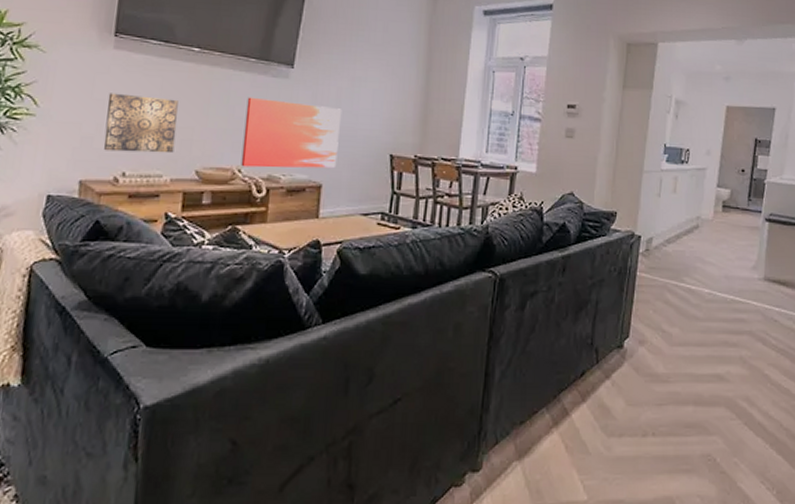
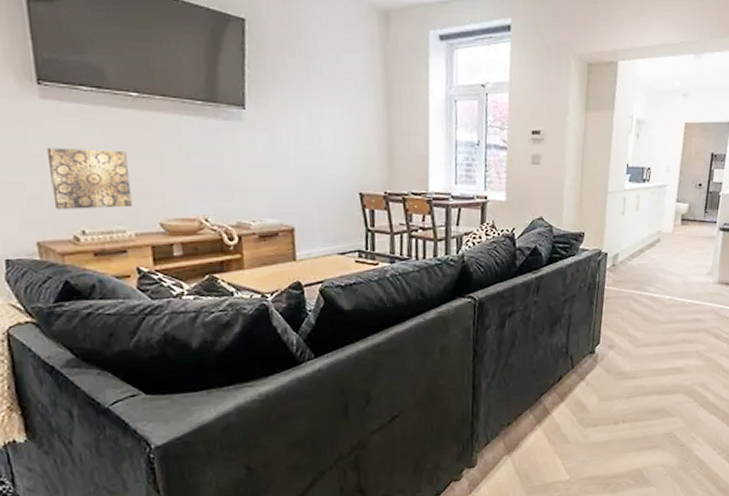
wall art: present [241,97,342,169] -> none [201,142,306,216]

